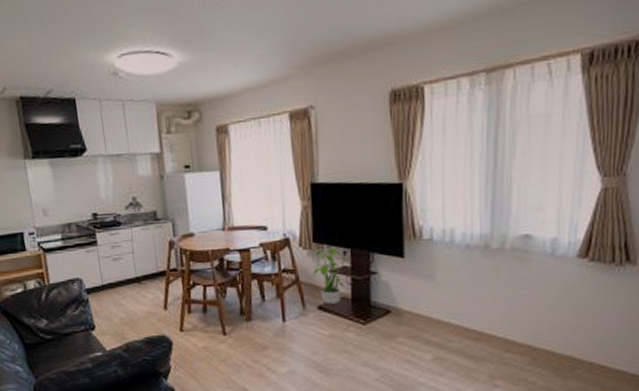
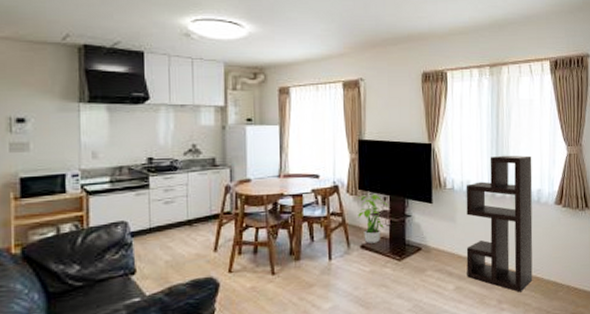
shelving unit: none [448,192,546,368] -> present [466,155,533,293]

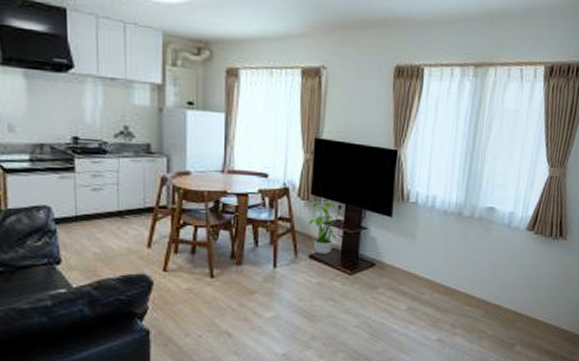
shelving unit: present [466,155,533,293] -> none [421,170,509,319]

